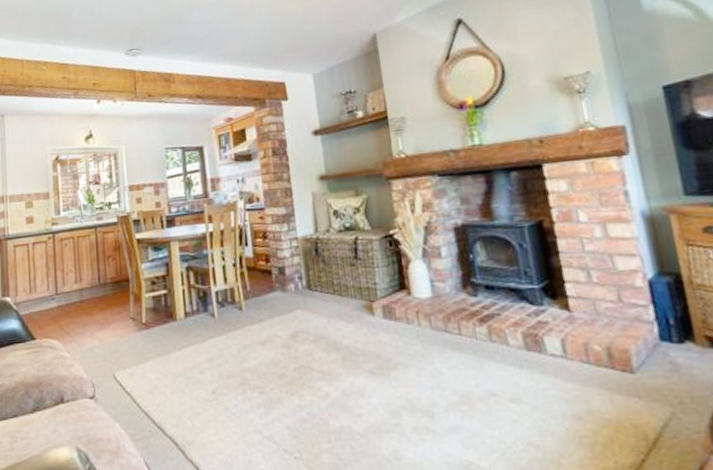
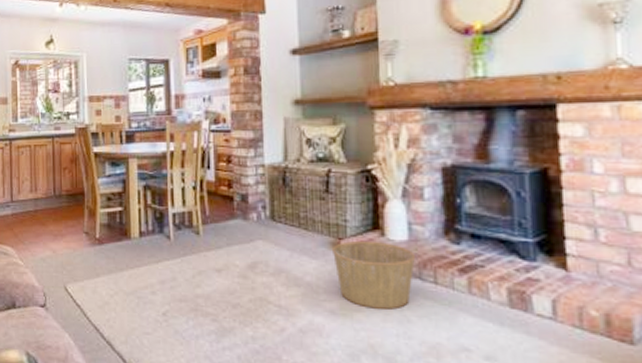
basket: none [366,301,441,365] -> present [333,241,415,310]

